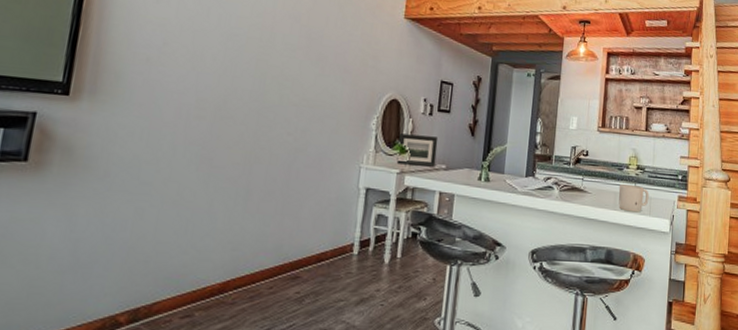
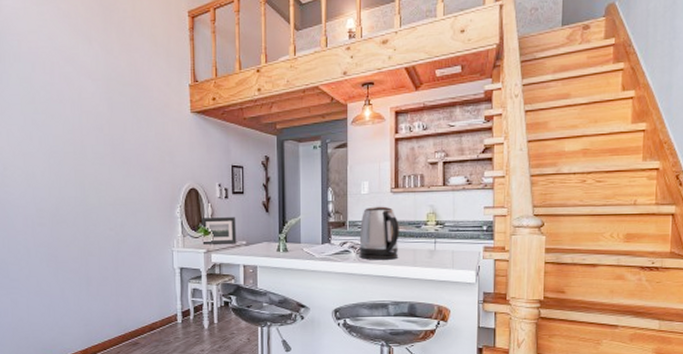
kettle: none [561,143,603,201] -> present [359,206,399,260]
mug: present [618,184,650,213] -> none [417,241,451,267]

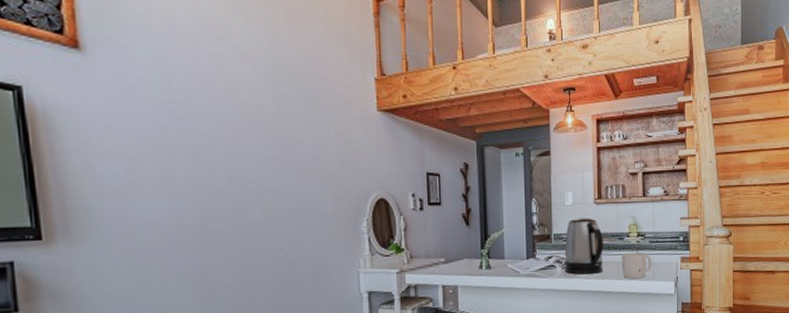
picture frame: present [202,217,237,246] -> none [393,231,434,265]
mug: none [417,241,451,267] -> present [621,253,652,280]

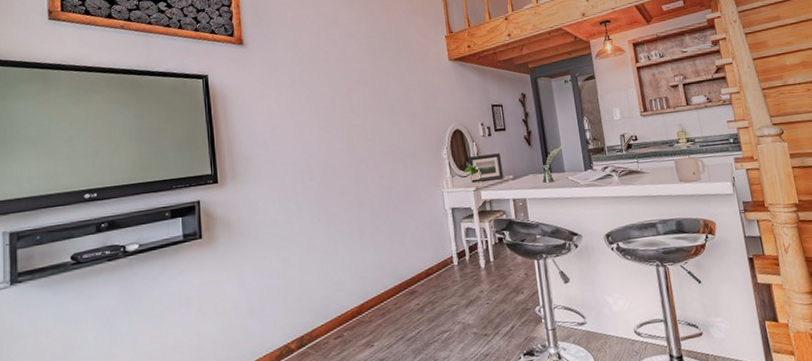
picture frame: none [393,231,434,265] -> present [468,153,504,184]
kettle: present [564,218,603,275] -> none [617,129,658,182]

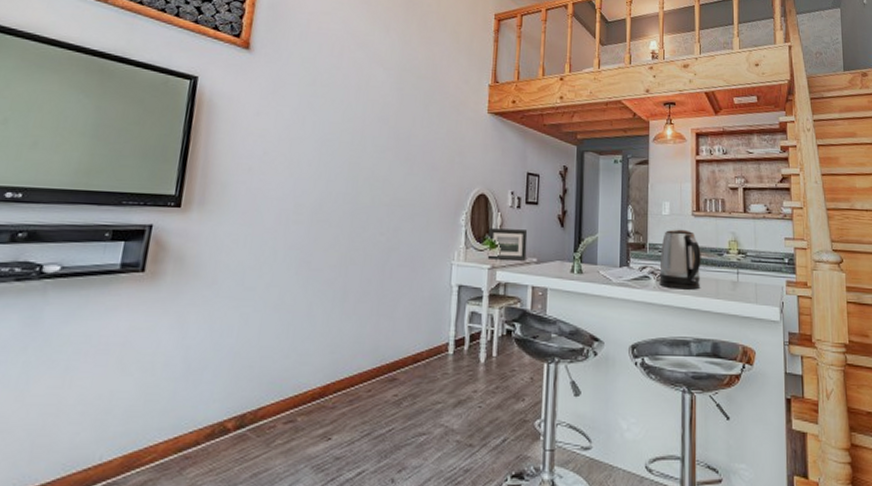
kettle: none [617,129,658,182] -> present [659,229,701,290]
mug: present [673,156,706,183] -> none [720,271,754,301]

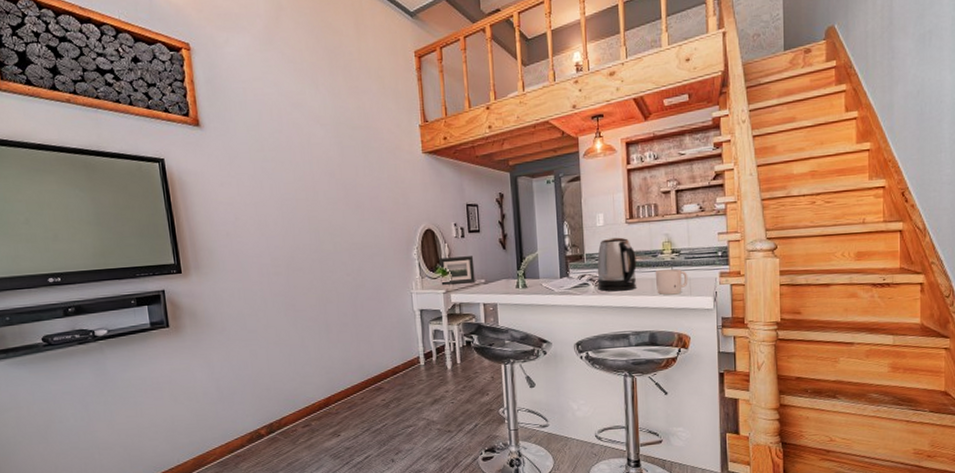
mug: none [720,271,754,301] -> present [655,269,688,295]

